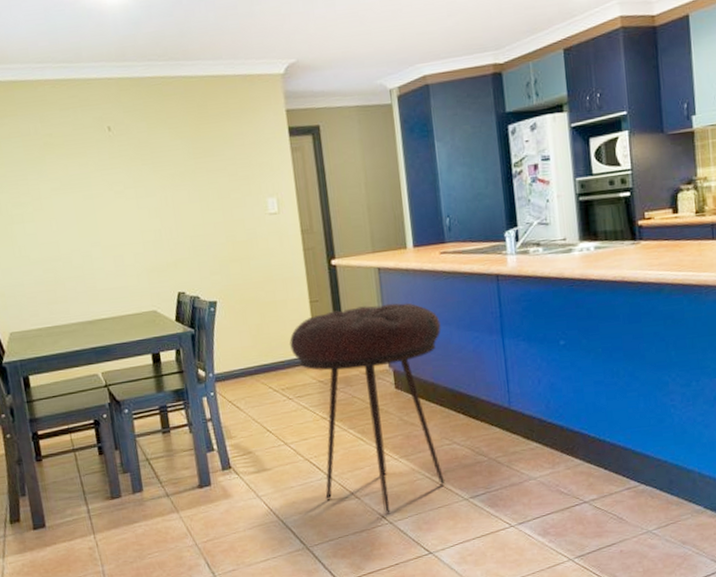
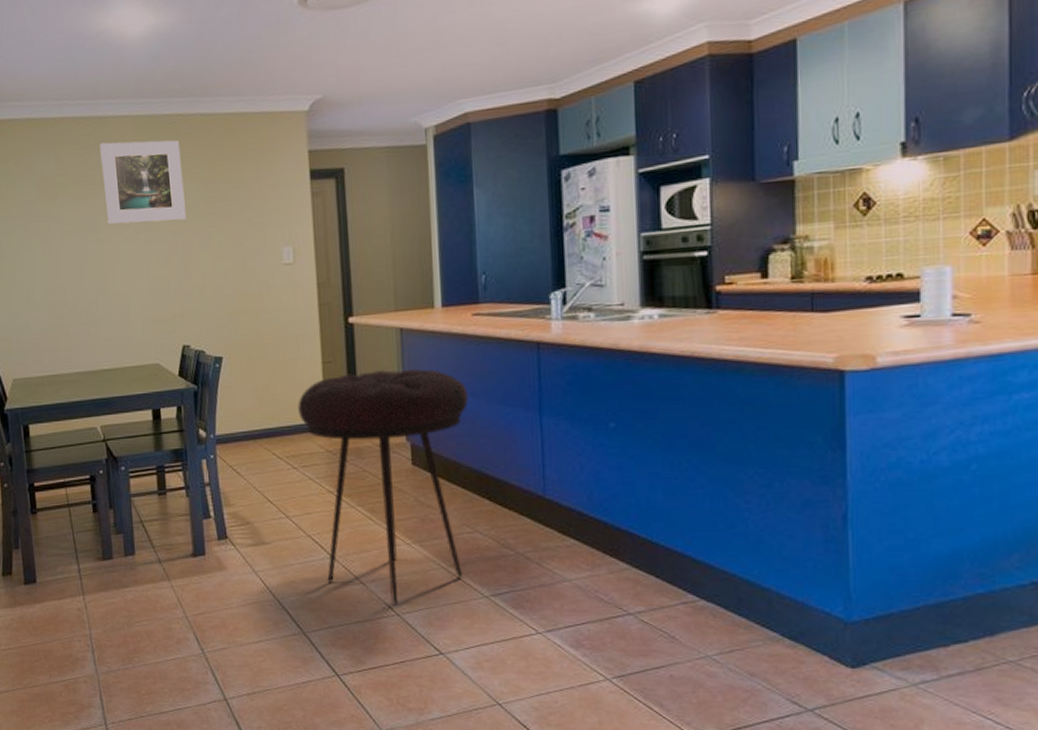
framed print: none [85,100,175,181] -> present [99,140,186,225]

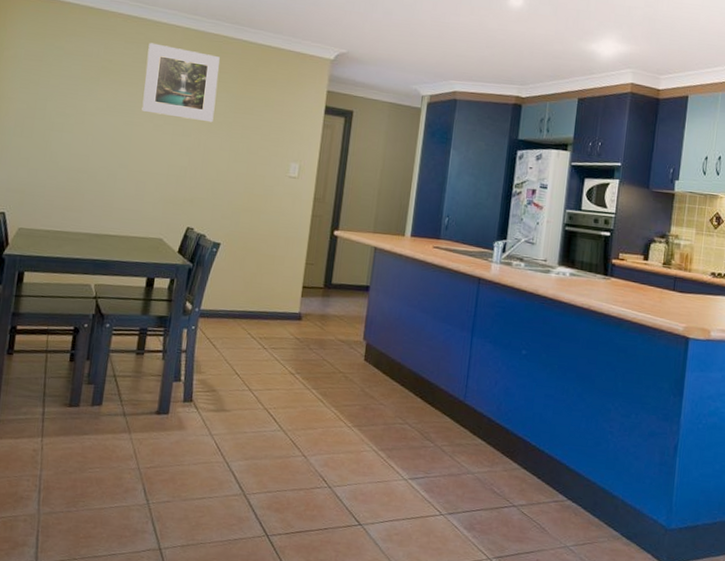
stool: present [298,368,469,604] -> none [274,276,420,477]

